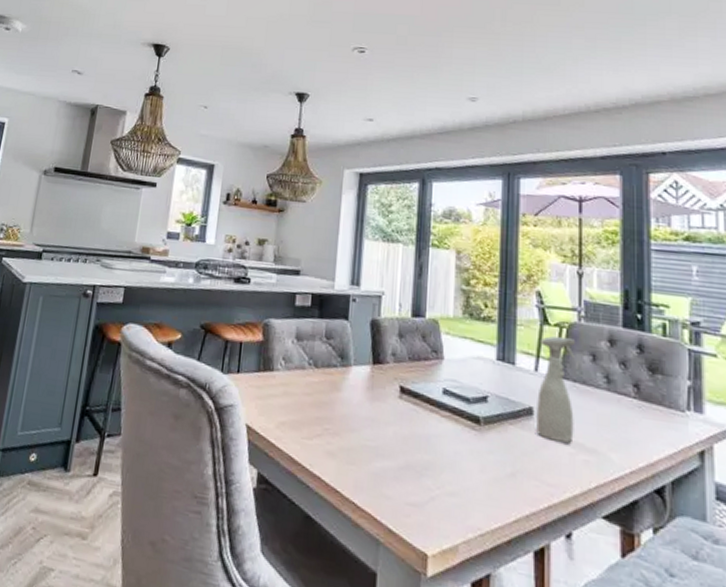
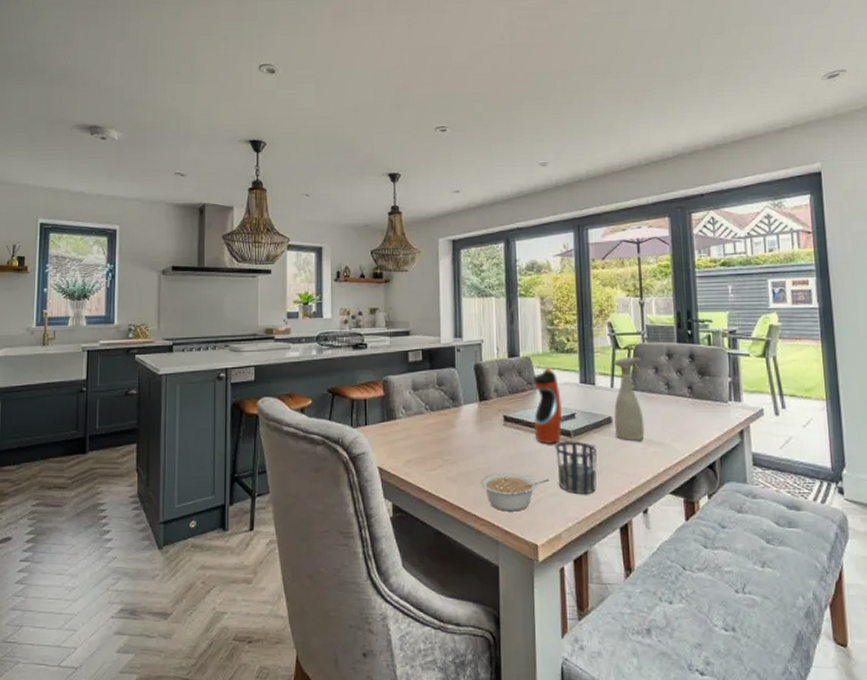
legume: none [363,454,449,508] -> present [480,472,550,512]
water bottle: none [434,334,473,430] -> present [533,367,562,444]
cup: none [459,428,511,501] -> present [555,441,597,495]

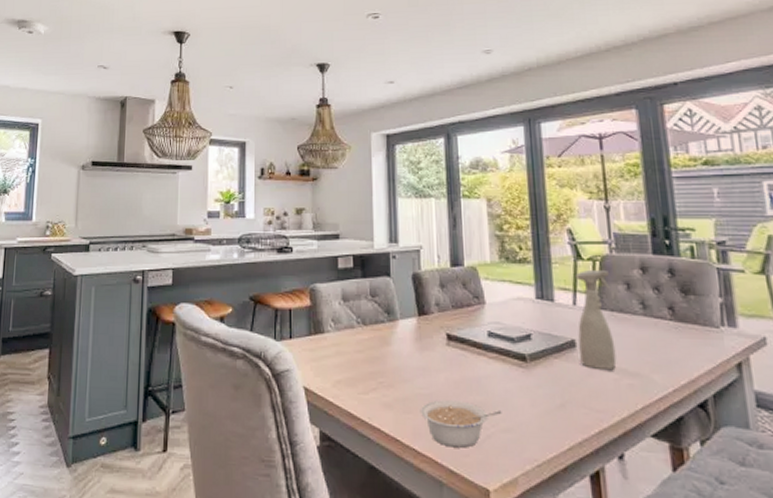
water bottle: present [533,367,562,444] -> none [479,279,516,369]
cup: present [555,441,597,495] -> none [508,366,560,432]

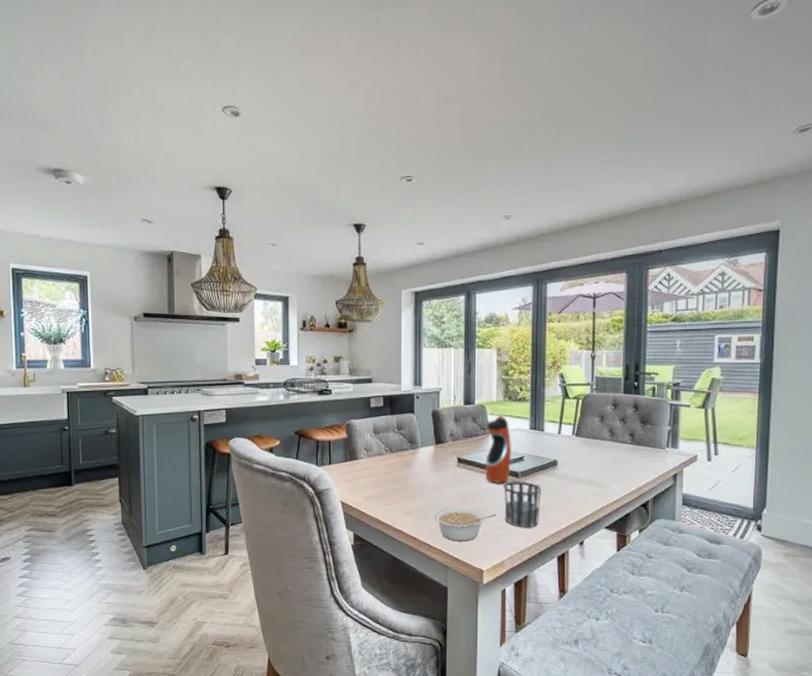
water bottle: none [479,279,516,369] -> present [484,414,512,483]
cup: none [508,366,560,432] -> present [503,481,541,528]
spray bottle: present [575,270,617,369] -> none [559,407,588,481]

